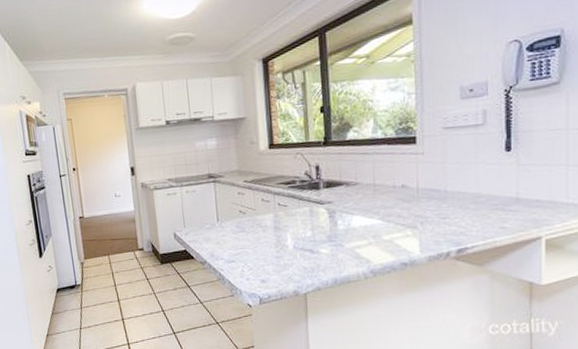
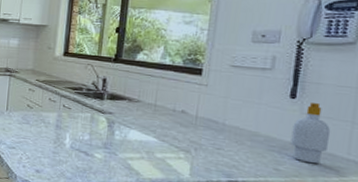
soap bottle: none [512,152,548,215] -> present [291,103,331,164]

